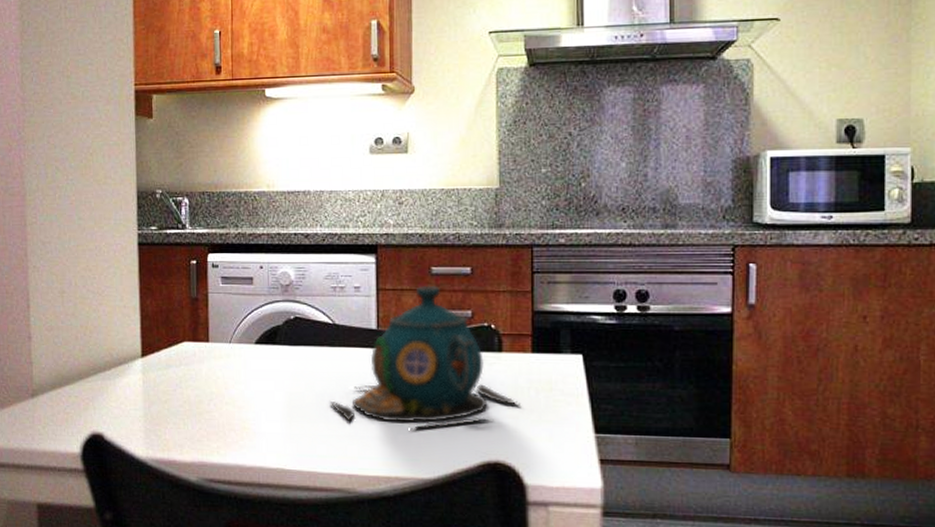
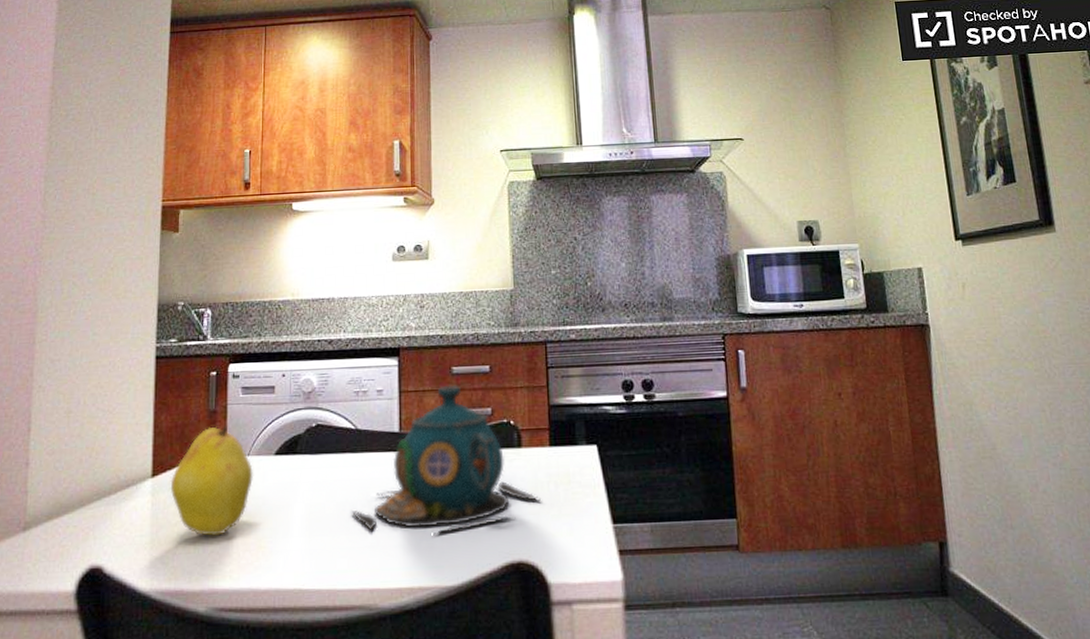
fruit: none [158,313,236,415] -> present [170,426,254,536]

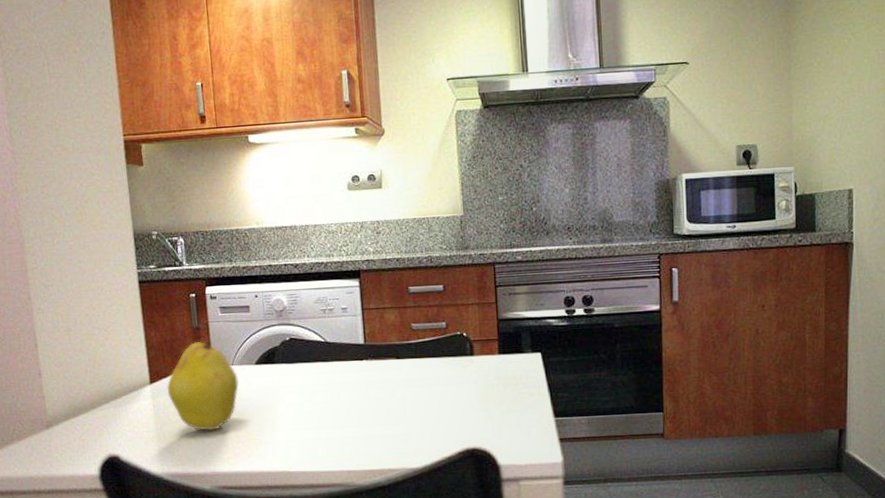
teapot: present [351,385,541,536] -> none [326,302,491,429]

